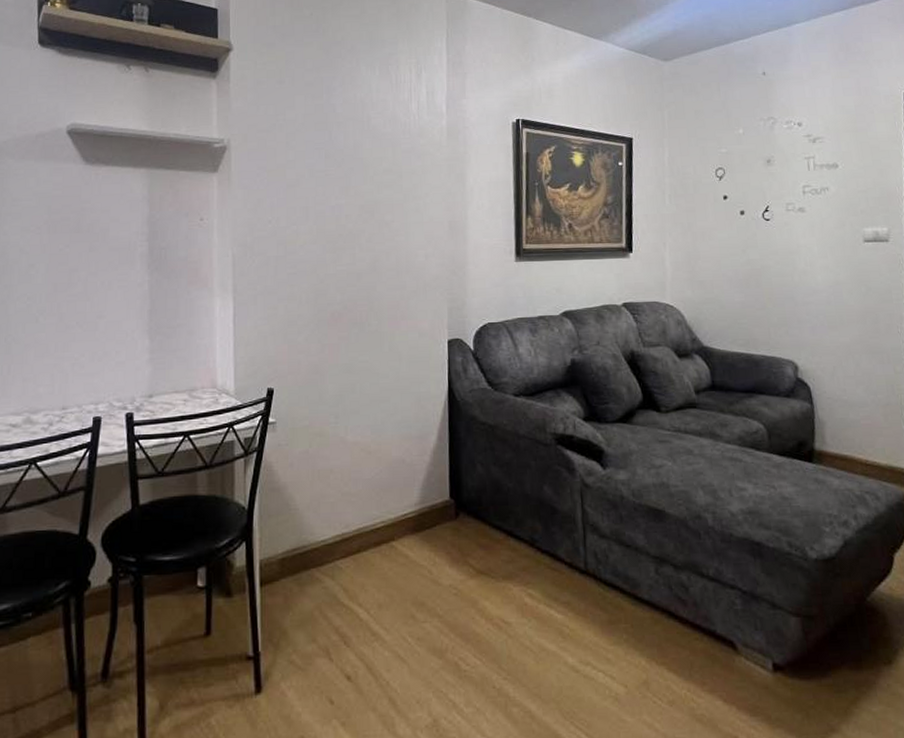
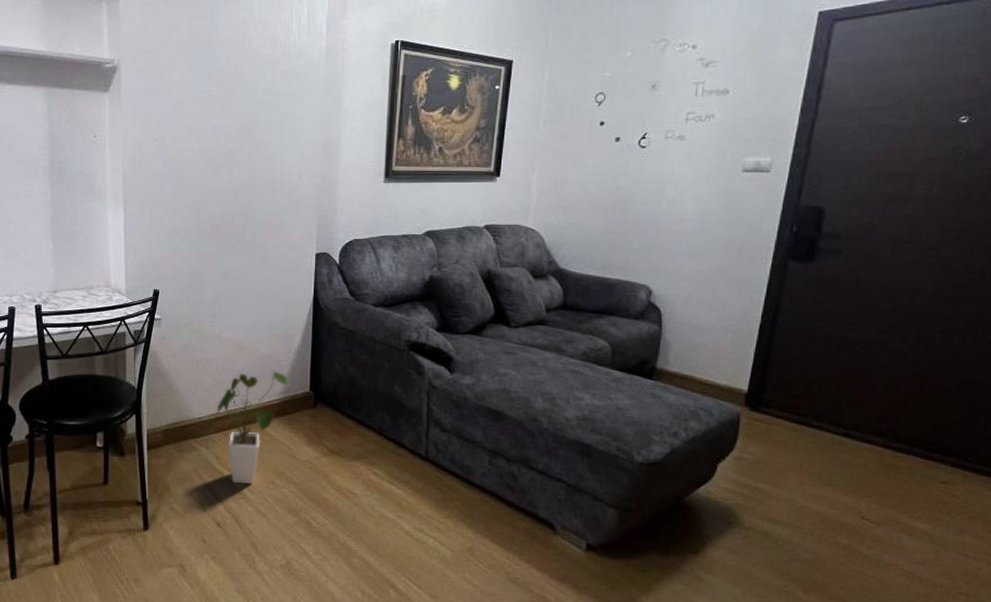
house plant: none [343,475,427,622] -> present [217,369,290,485]

